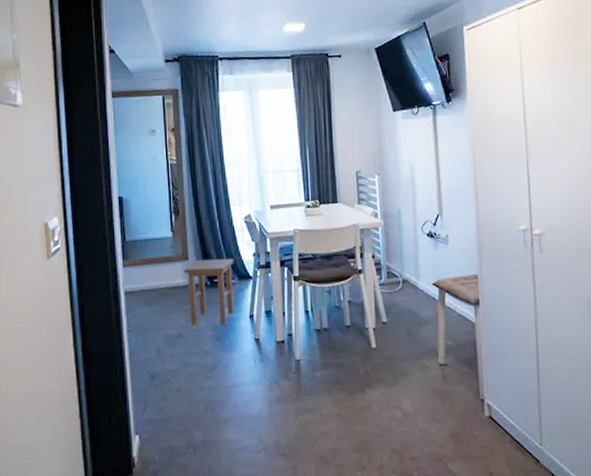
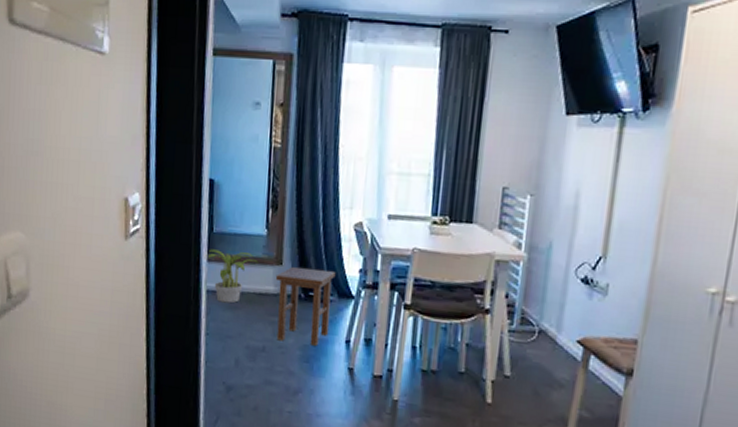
potted plant: none [121,254,168,301] -> present [206,249,259,304]

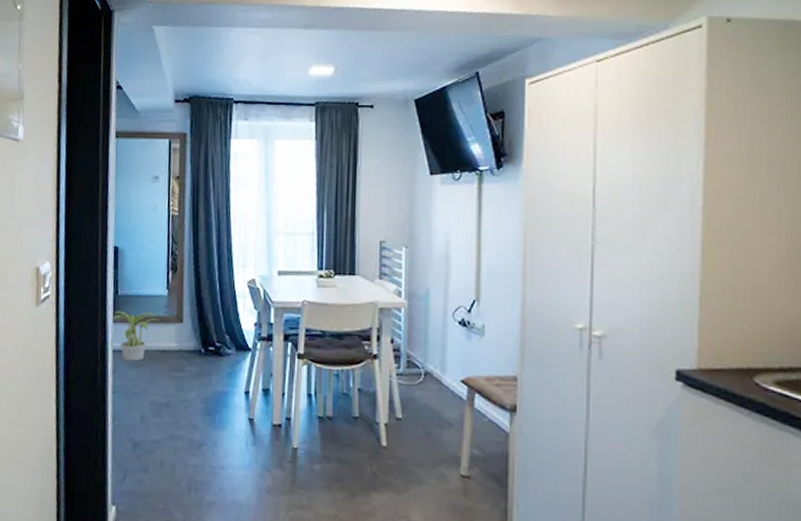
stool: present [275,266,336,346] -> none [177,323,233,398]

